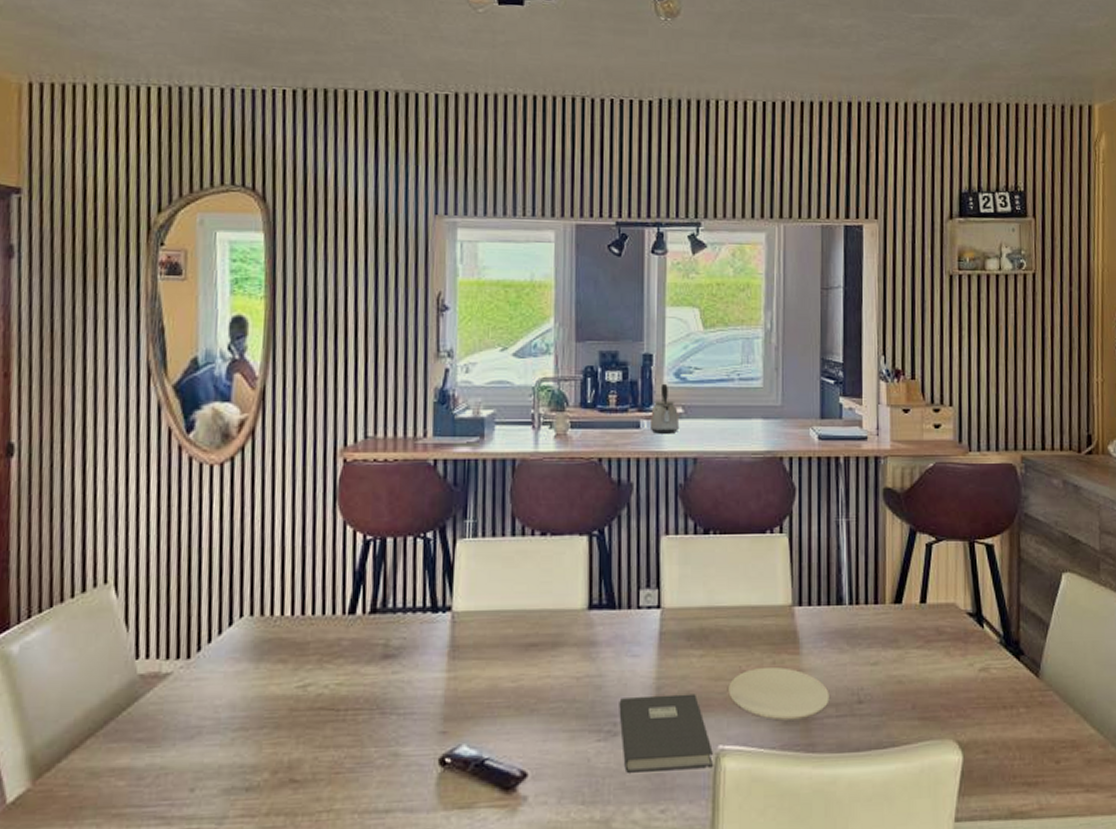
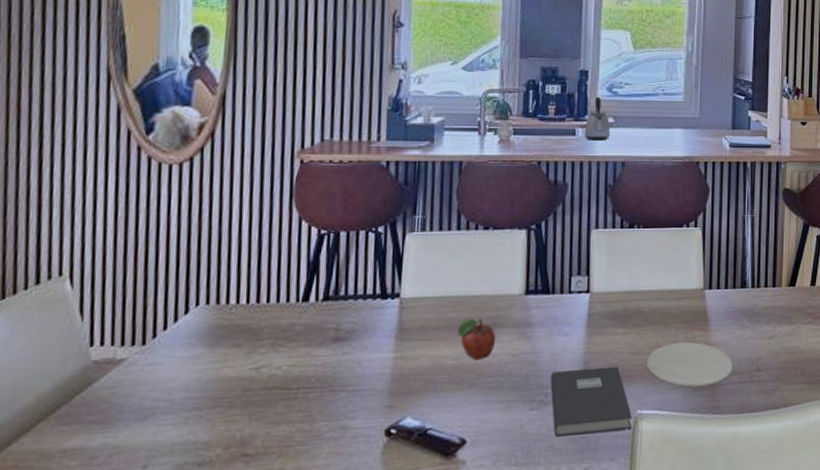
fruit: none [515,635,557,683] -> present [458,318,496,361]

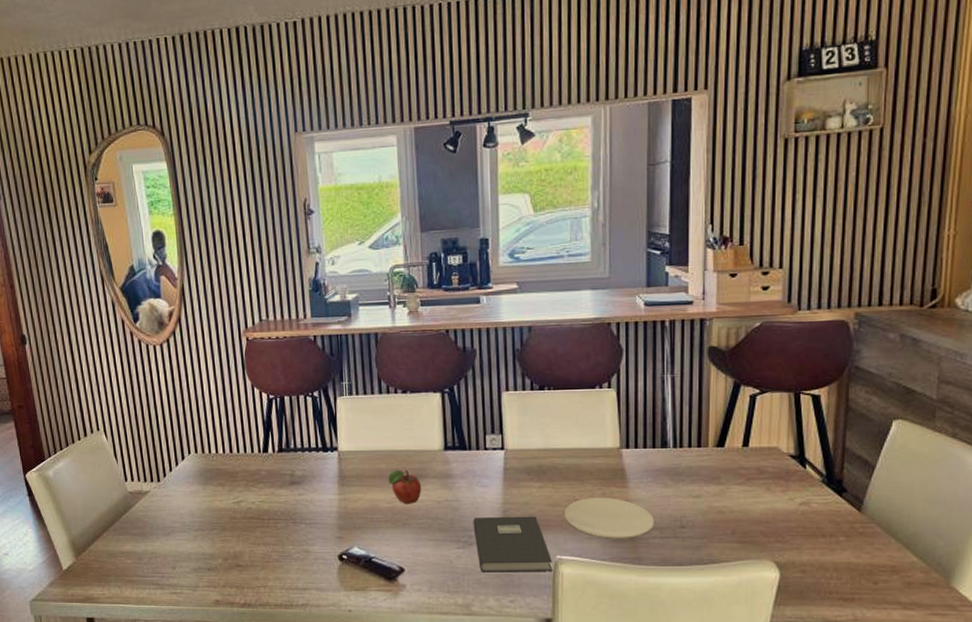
kettle: present [584,96,611,141] -> none [488,263,515,307]

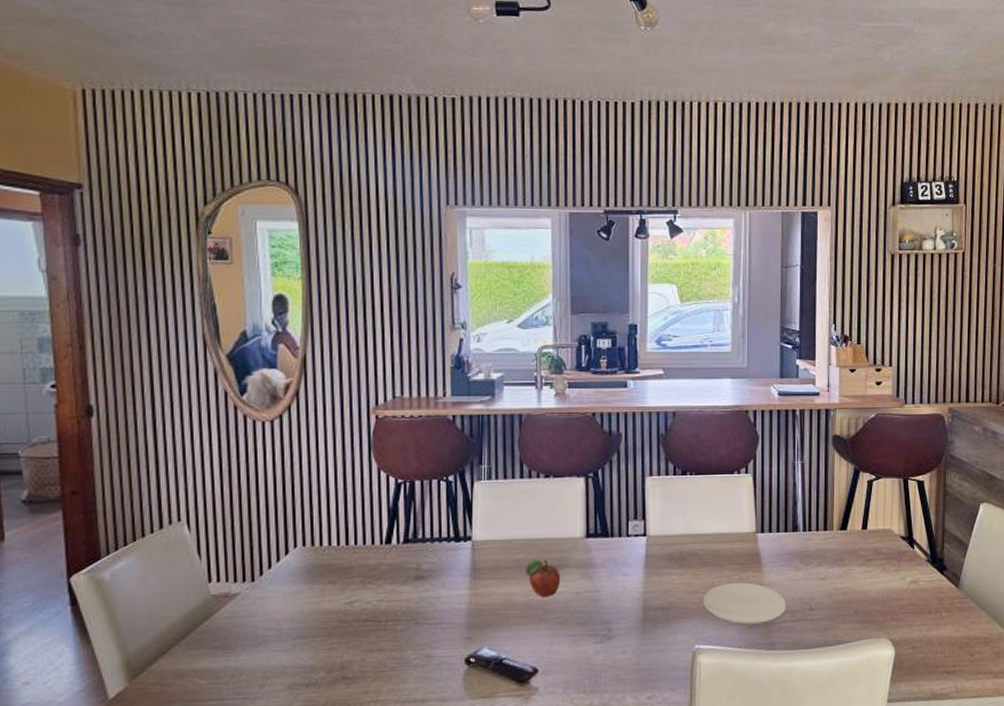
book: present [473,516,552,572] -> none [613,604,690,668]

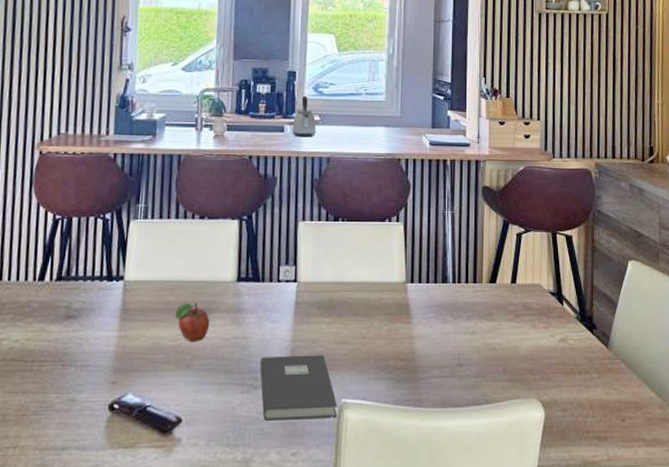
book: none [613,604,690,668] -> present [260,355,337,421]
kettle: none [635,349,661,392] -> present [292,95,317,137]
plate: present [703,582,786,625] -> none [351,333,435,379]

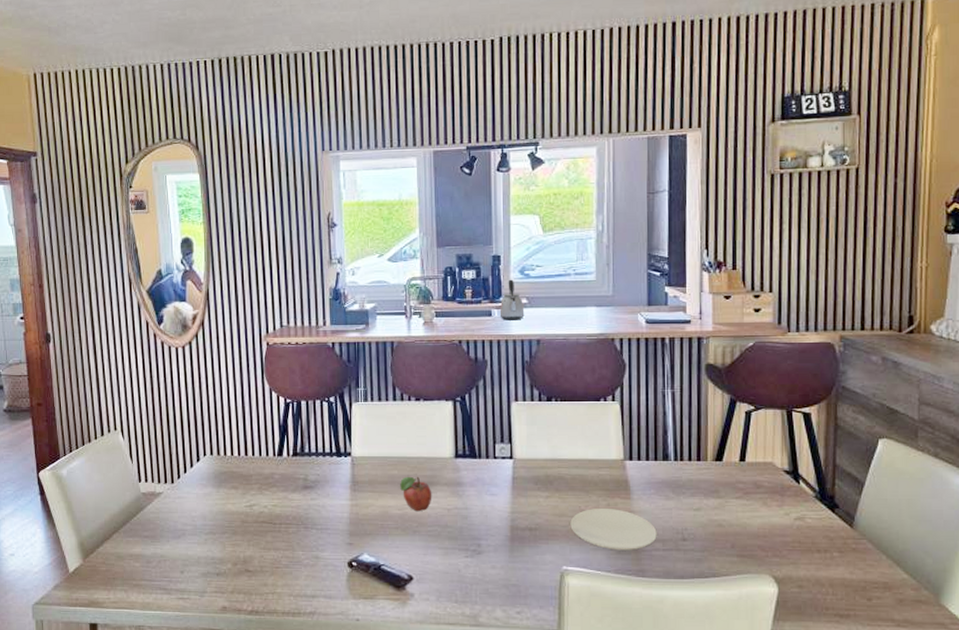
book: present [260,355,337,421] -> none [482,525,558,583]
plate: none [351,333,435,379] -> present [570,507,657,551]

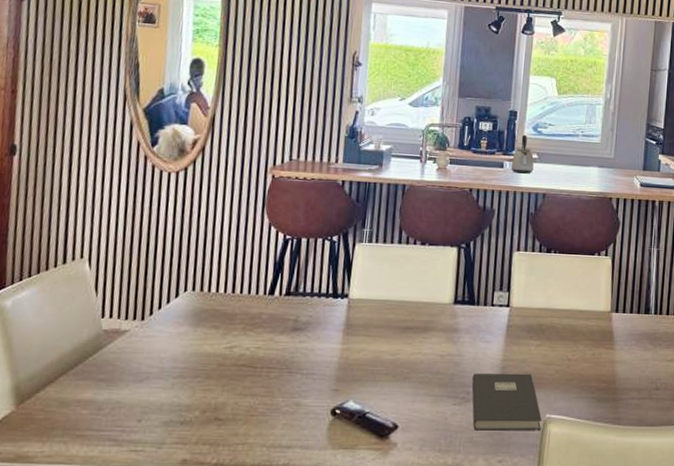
fruit: present [400,476,432,512] -> none [395,321,428,358]
book: none [482,525,558,583] -> present [472,373,542,431]
plate: present [570,507,657,551] -> none [557,357,634,399]

